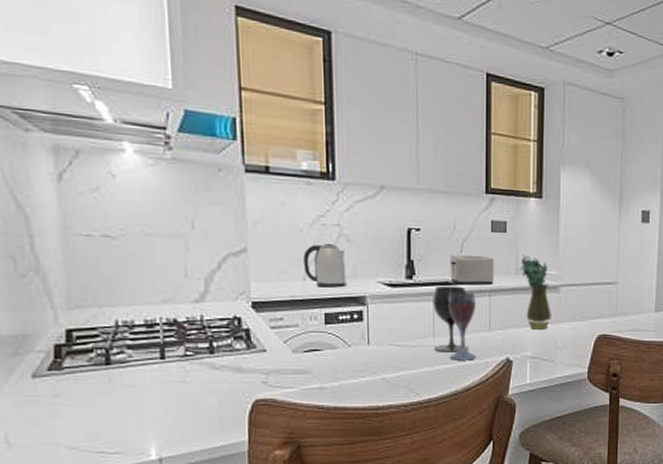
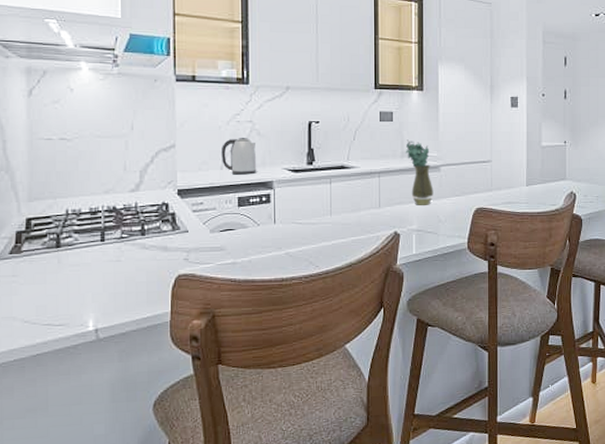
wine glass: present [433,285,468,352] -> none [330,169,361,228]
cup: present [447,291,477,360] -> none [342,174,368,235]
toaster: present [450,255,494,285] -> none [345,142,382,168]

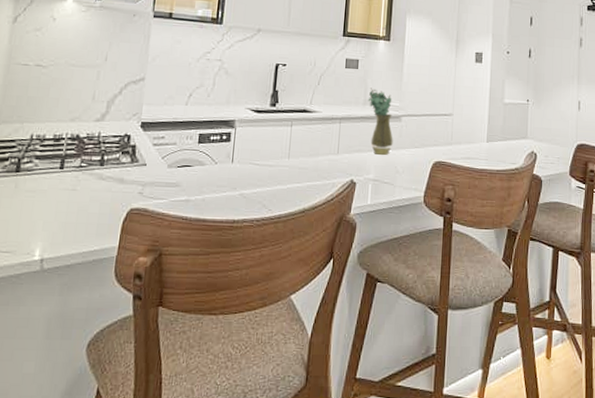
kettle: present [222,138,257,175] -> none [188,75,222,112]

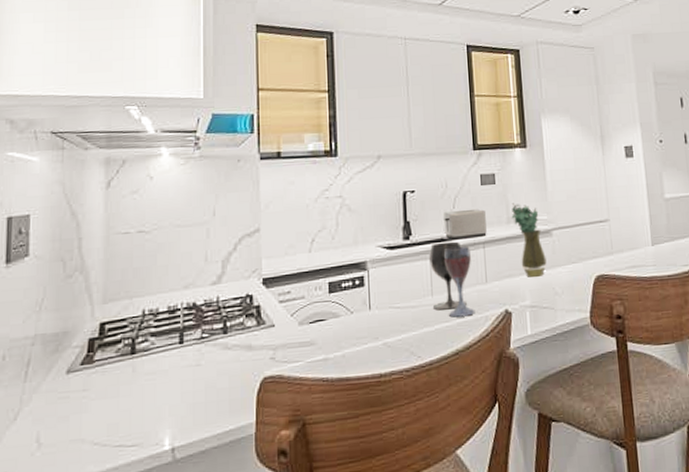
wine glass: none [288,113,320,173] -> present [429,241,467,311]
cup: none [301,118,328,181] -> present [443,245,475,318]
toaster: none [307,87,346,113] -> present [443,208,487,240]

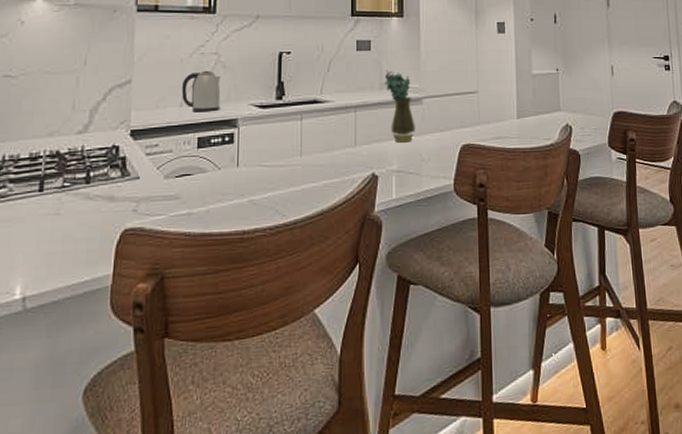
kettle: none [310,215,349,258] -> present [182,71,221,112]
wine glass: present [429,241,467,311] -> none [301,104,335,171]
toaster: present [443,208,487,240] -> none [318,73,359,102]
cup: present [443,245,475,318] -> none [315,109,343,178]

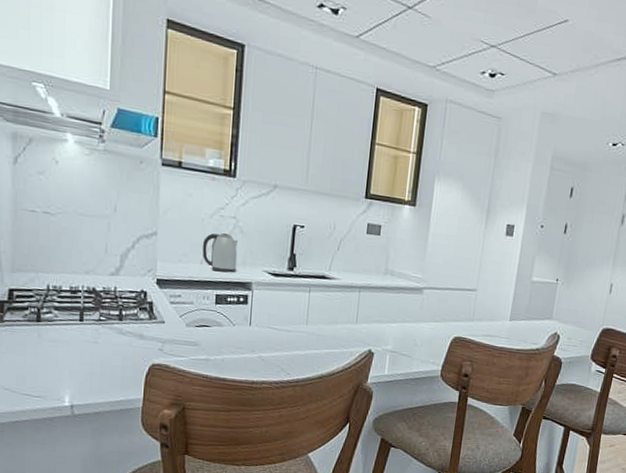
vase: present [384,70,415,143] -> none [389,256,415,327]

